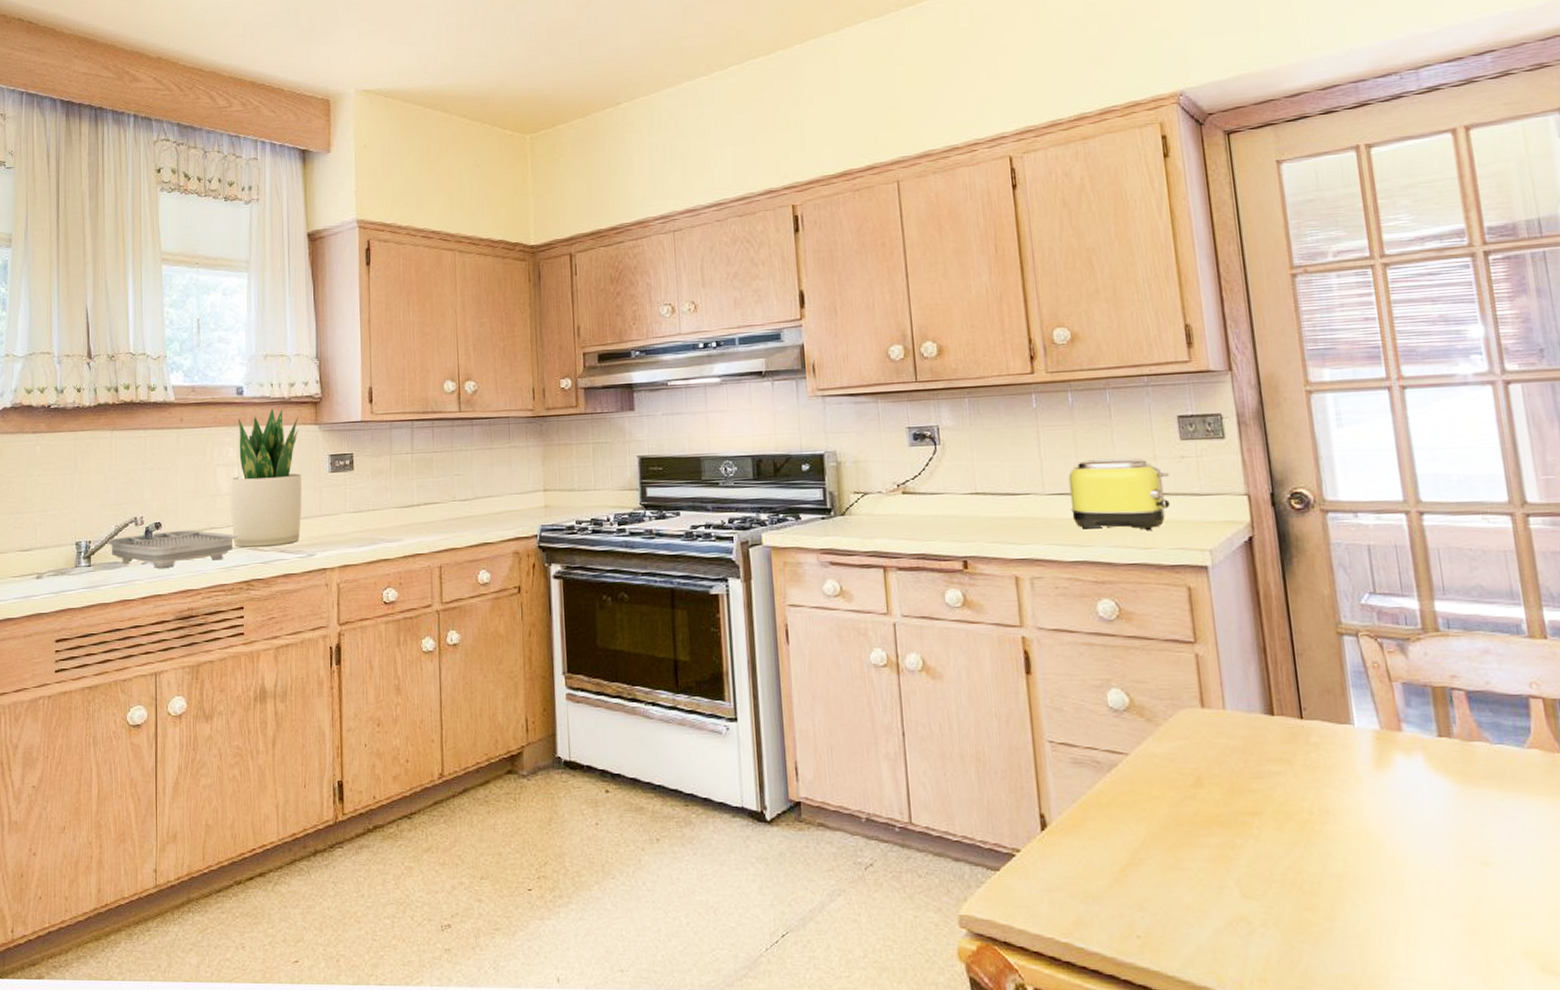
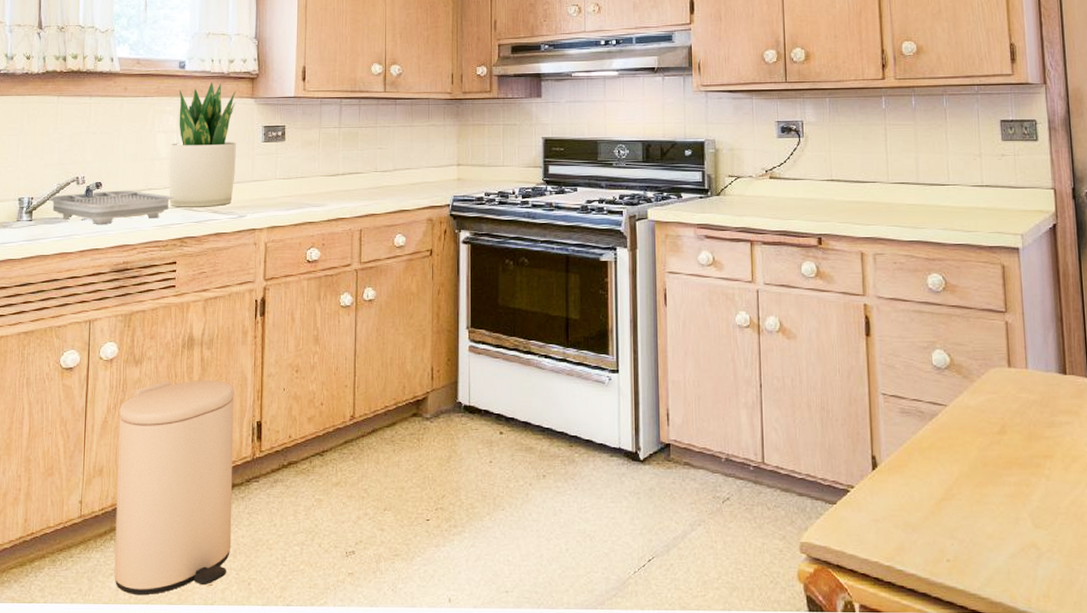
pedal bin: none [191,735,317,972] -> present [114,380,235,594]
toaster: present [1068,457,1170,530] -> none [909,154,992,216]

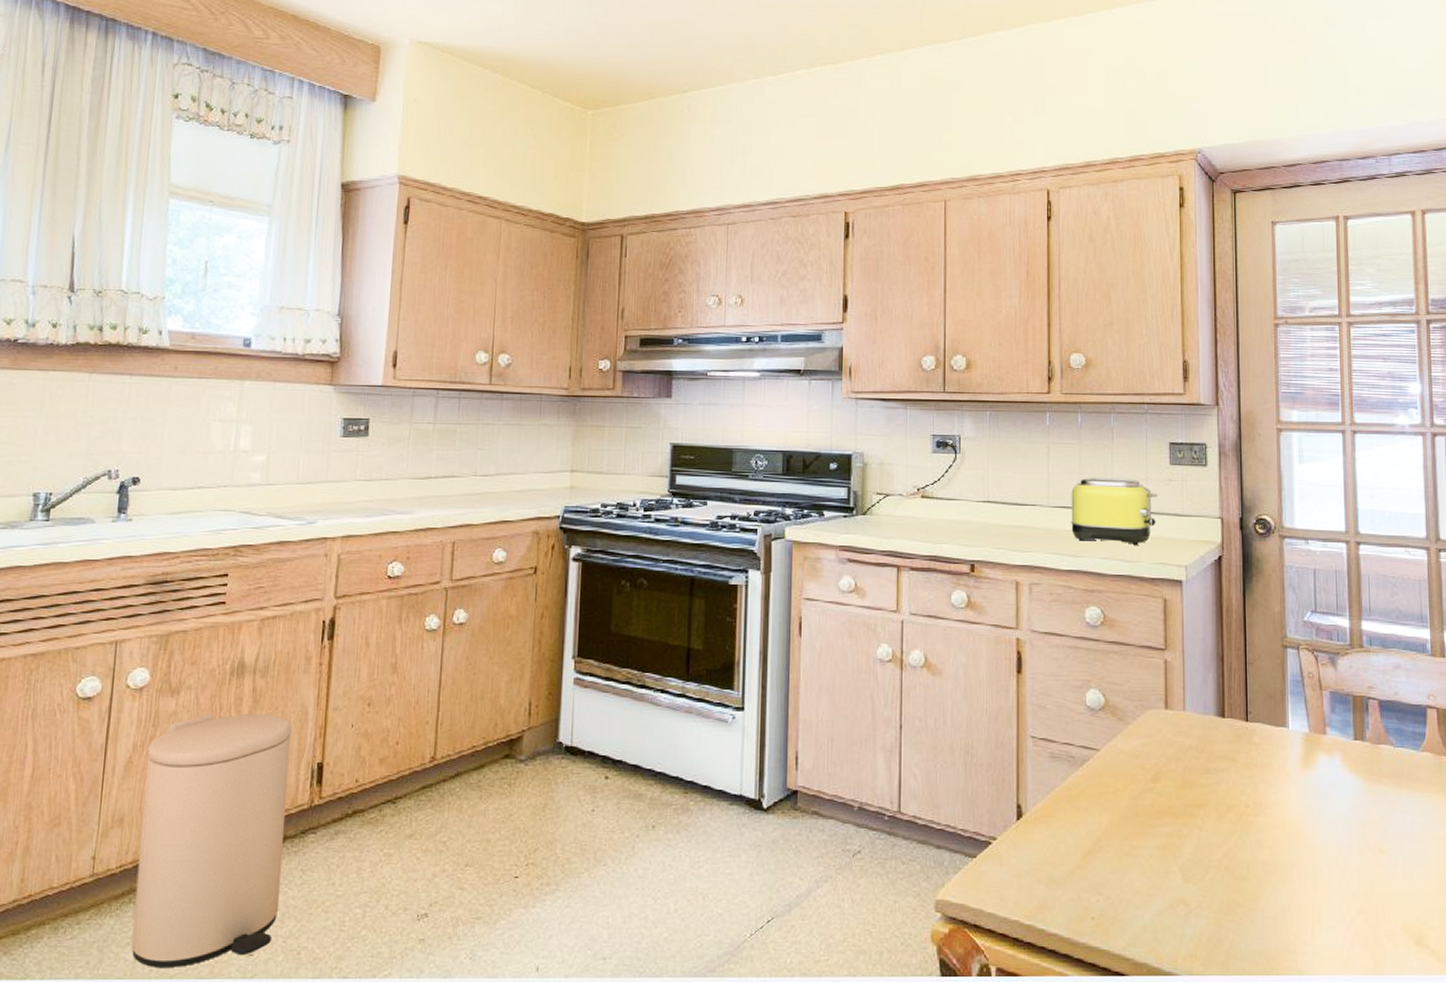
dish rack: present [47,190,175,224] -> none [69,487,230,527]
planter: present [168,82,236,207] -> none [223,364,312,511]
toaster: none [909,154,992,216] -> present [1070,477,1158,545]

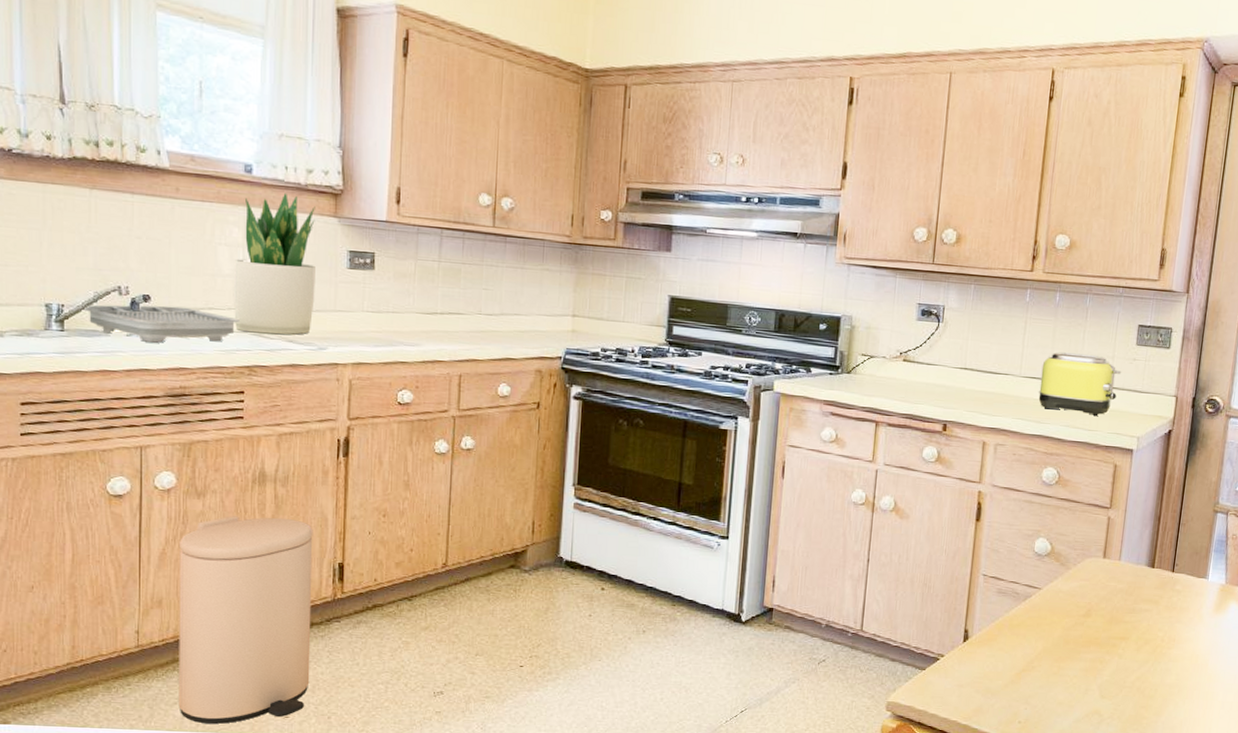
dish rack: none [69,487,230,527] -> present [82,305,241,343]
planter: none [223,364,312,511] -> present [233,193,315,335]

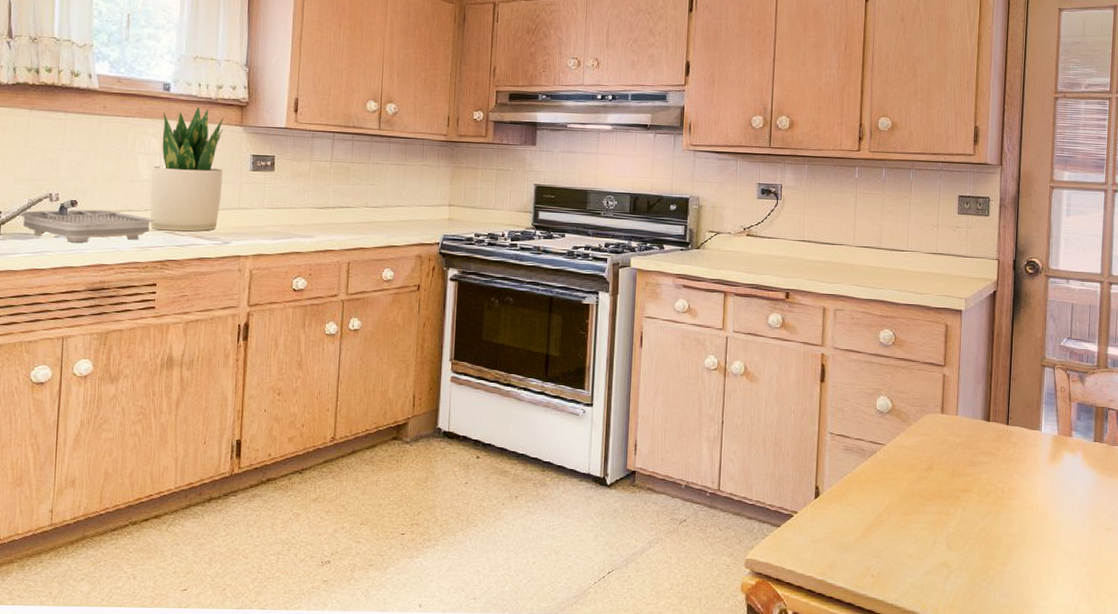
pedal bin: present [178,516,313,724] -> none [86,398,214,598]
toaster: present [1038,351,1122,416] -> none [871,222,947,280]

